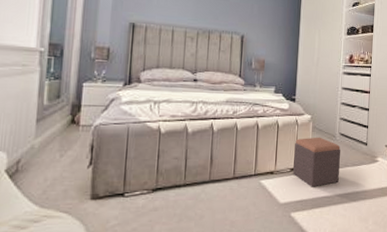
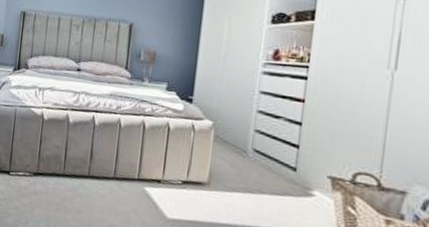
footstool: present [293,137,341,187] -> none [185,147,255,211]

